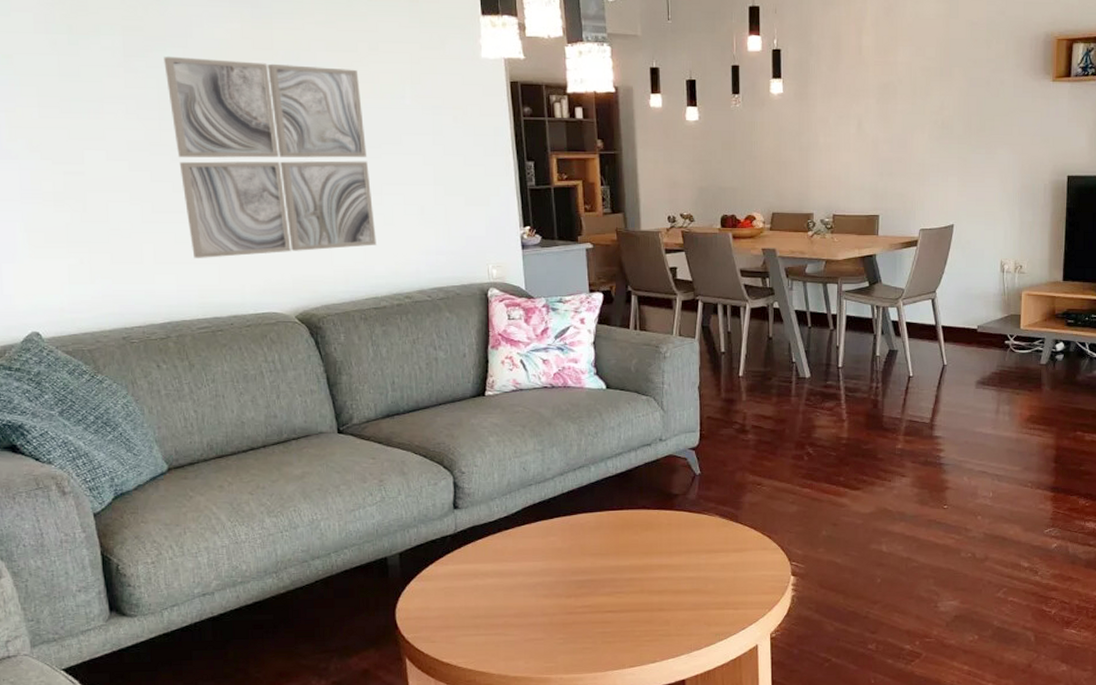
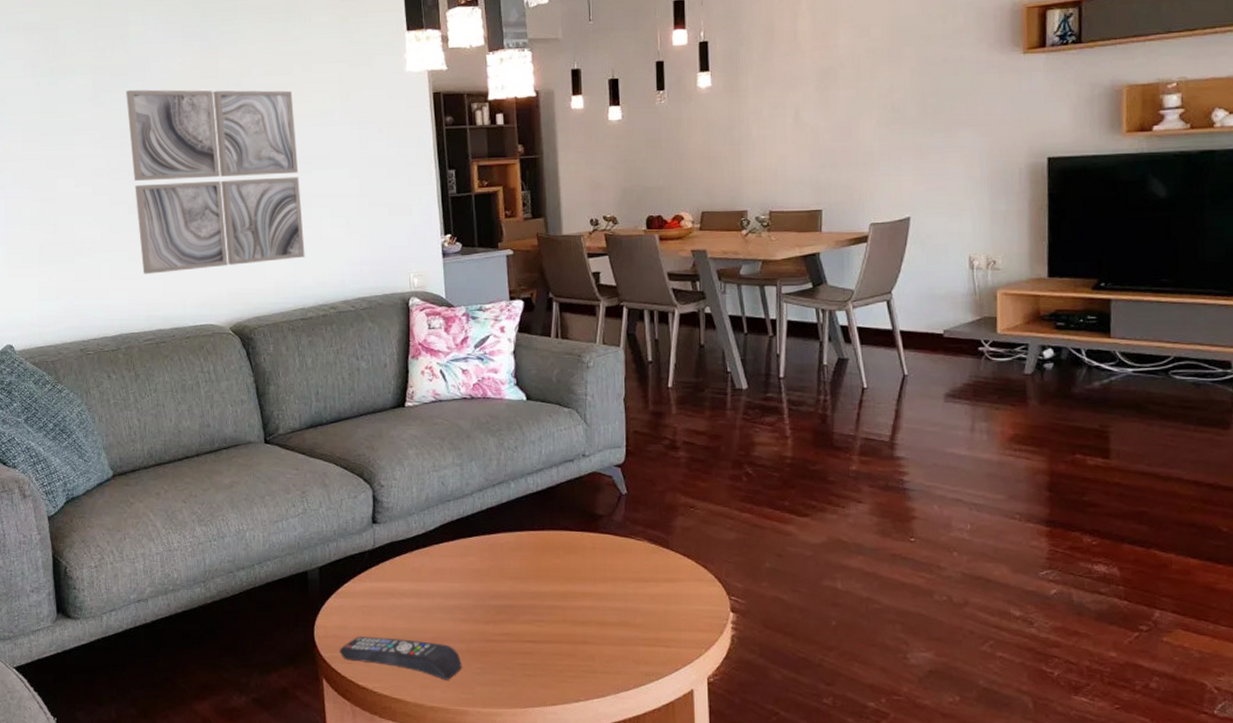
remote control: none [422,616,545,652] -> present [339,637,462,680]

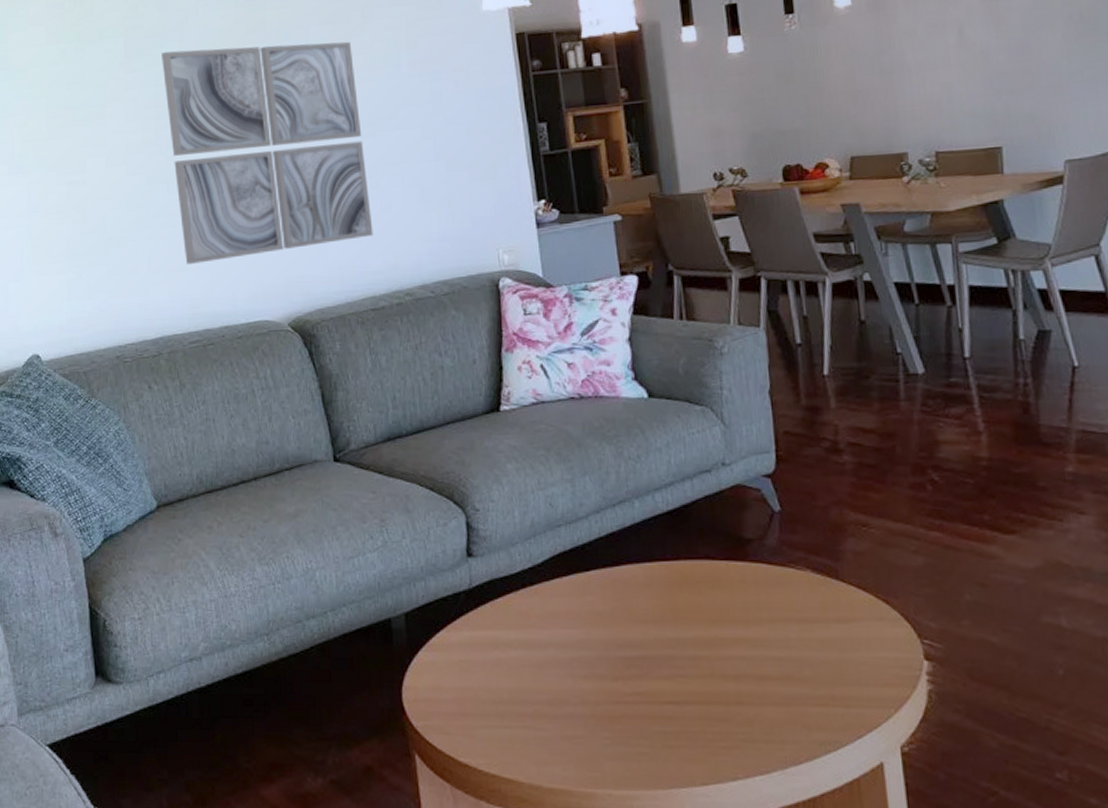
remote control: present [339,637,462,680] -> none [433,700,586,754]

